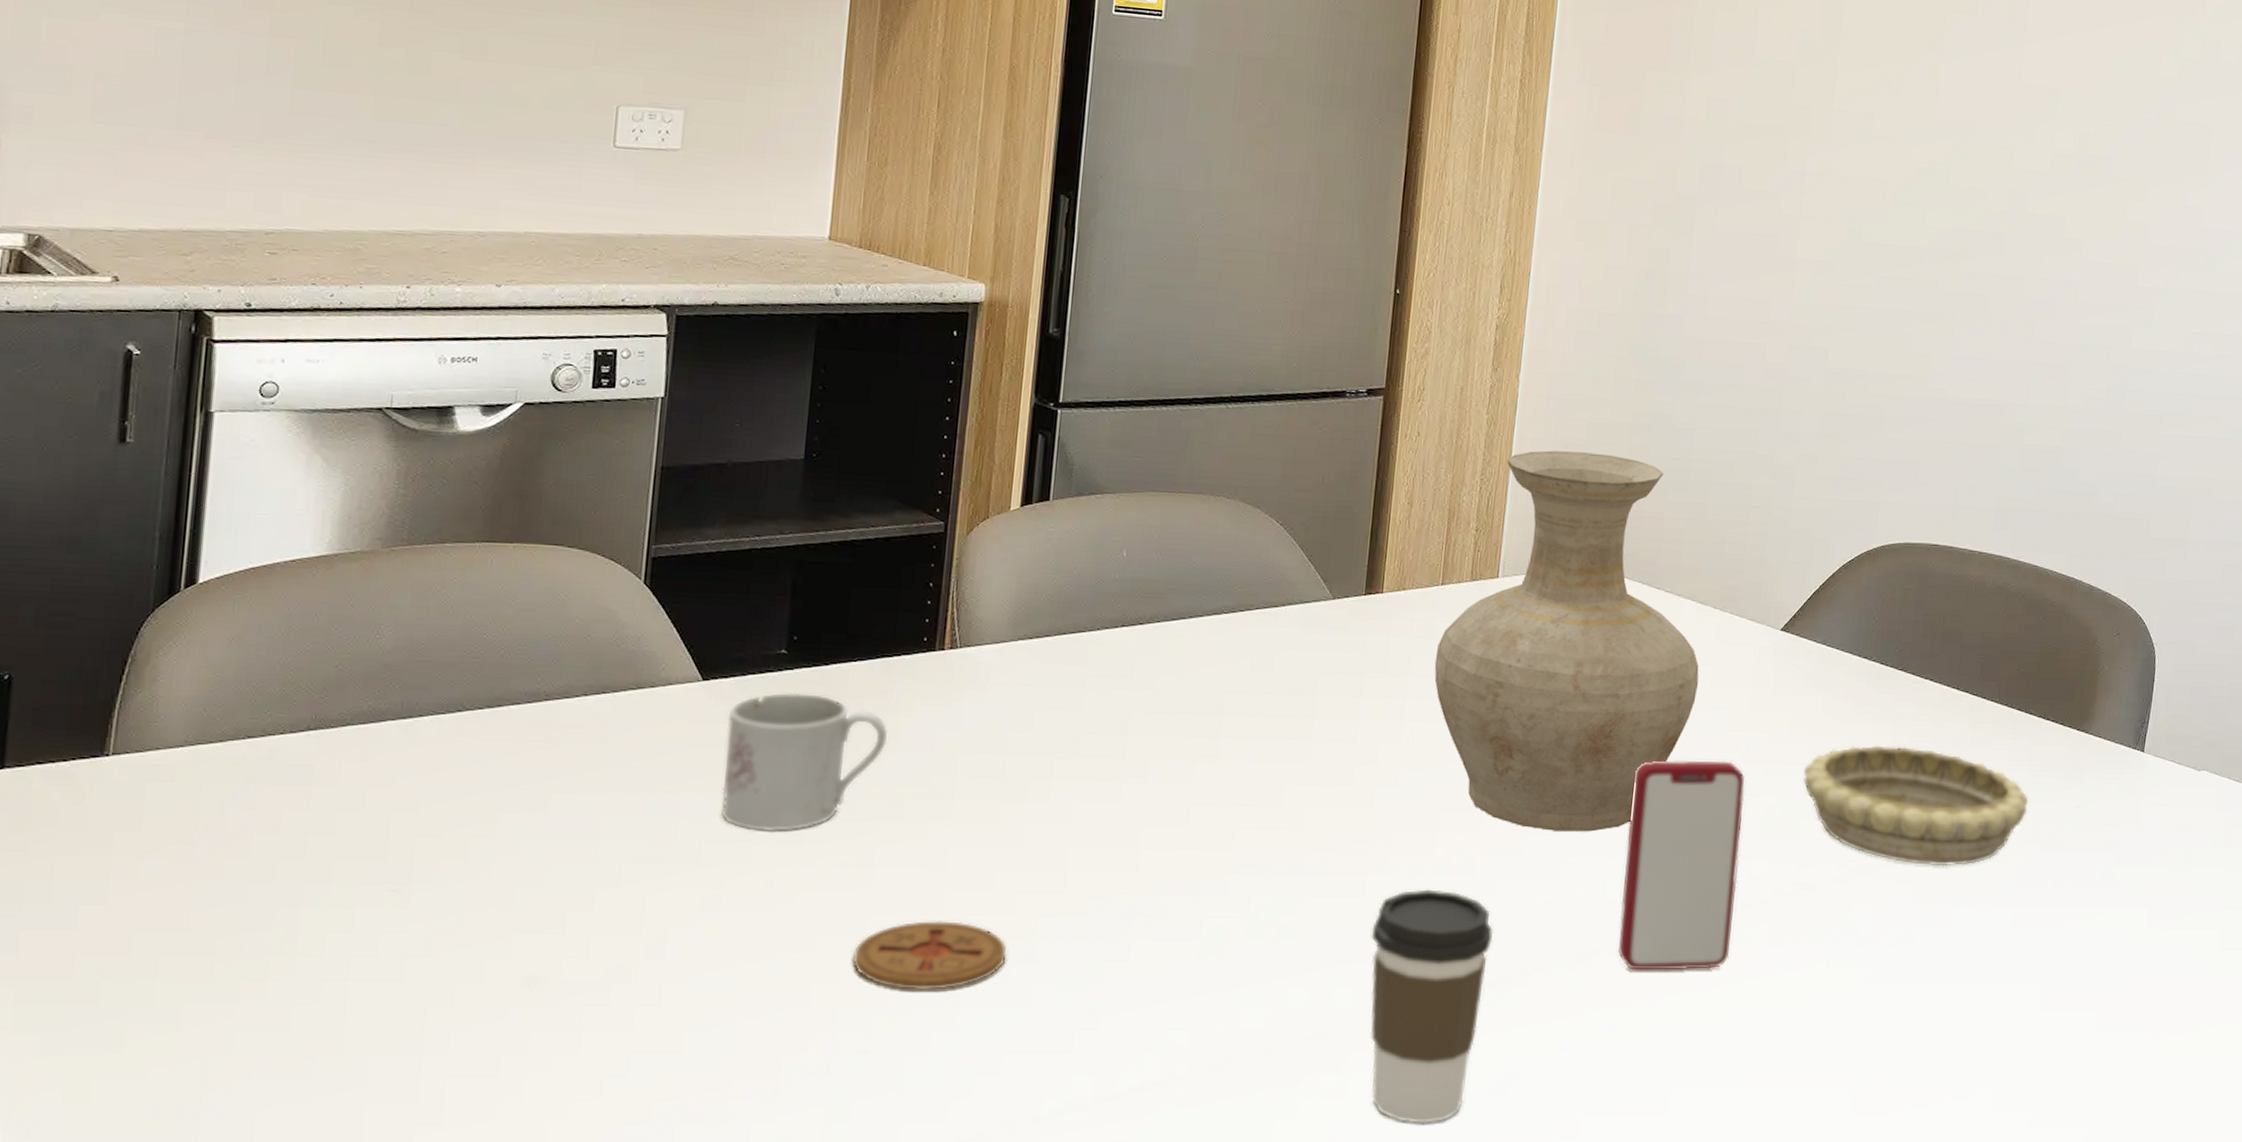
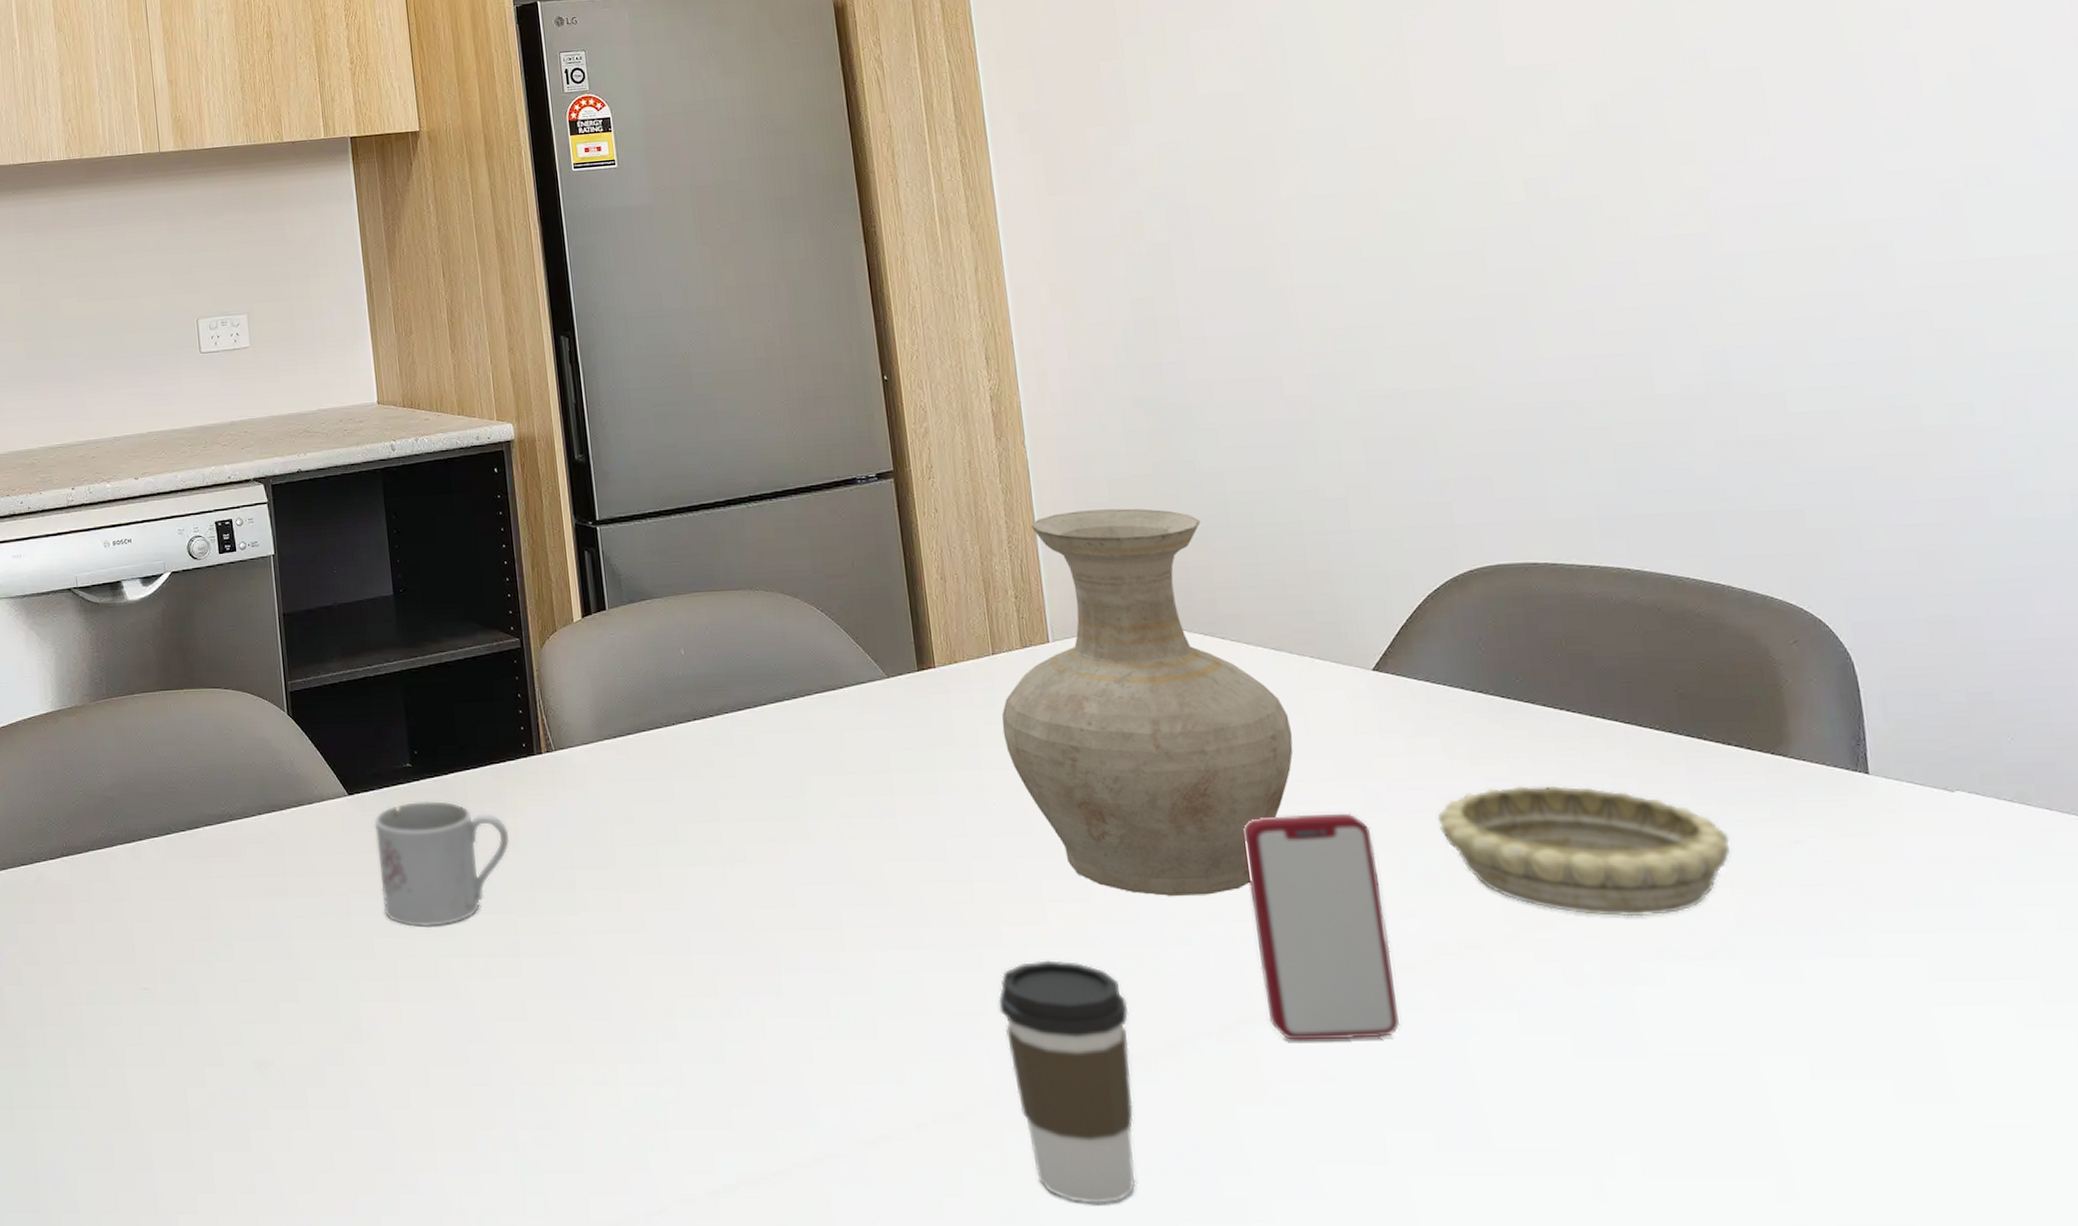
coaster: present [852,921,1007,990] -> none [518,1004,653,1070]

